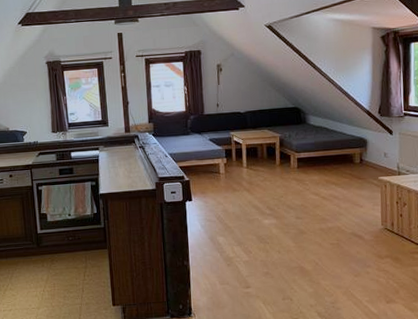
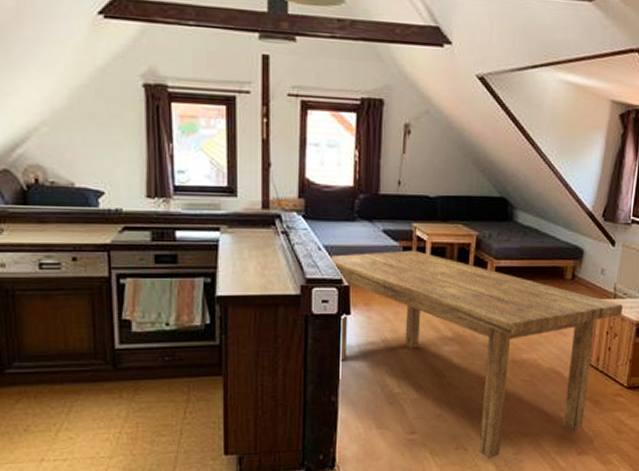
dining table: none [173,151,408,307] -> present [329,250,623,458]

